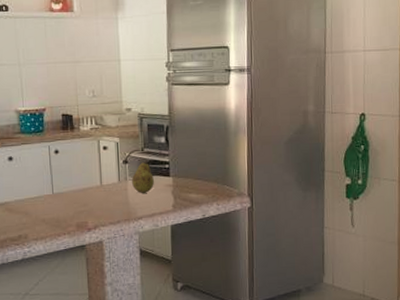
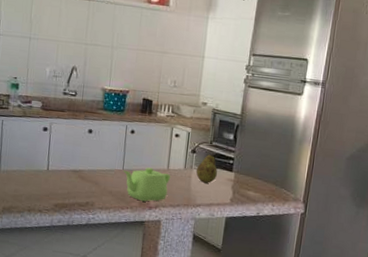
teapot: none [54,186,106,224] -> present [123,167,171,202]

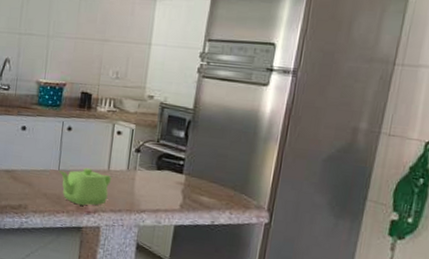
fruit: present [196,152,218,183] -> none [140,152,166,187]

